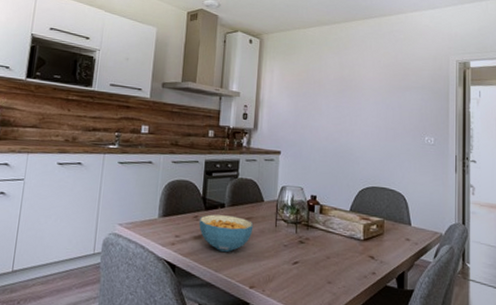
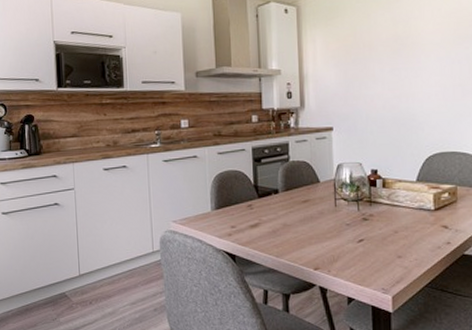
cereal bowl: present [199,214,254,252] -> none [253,201,312,237]

